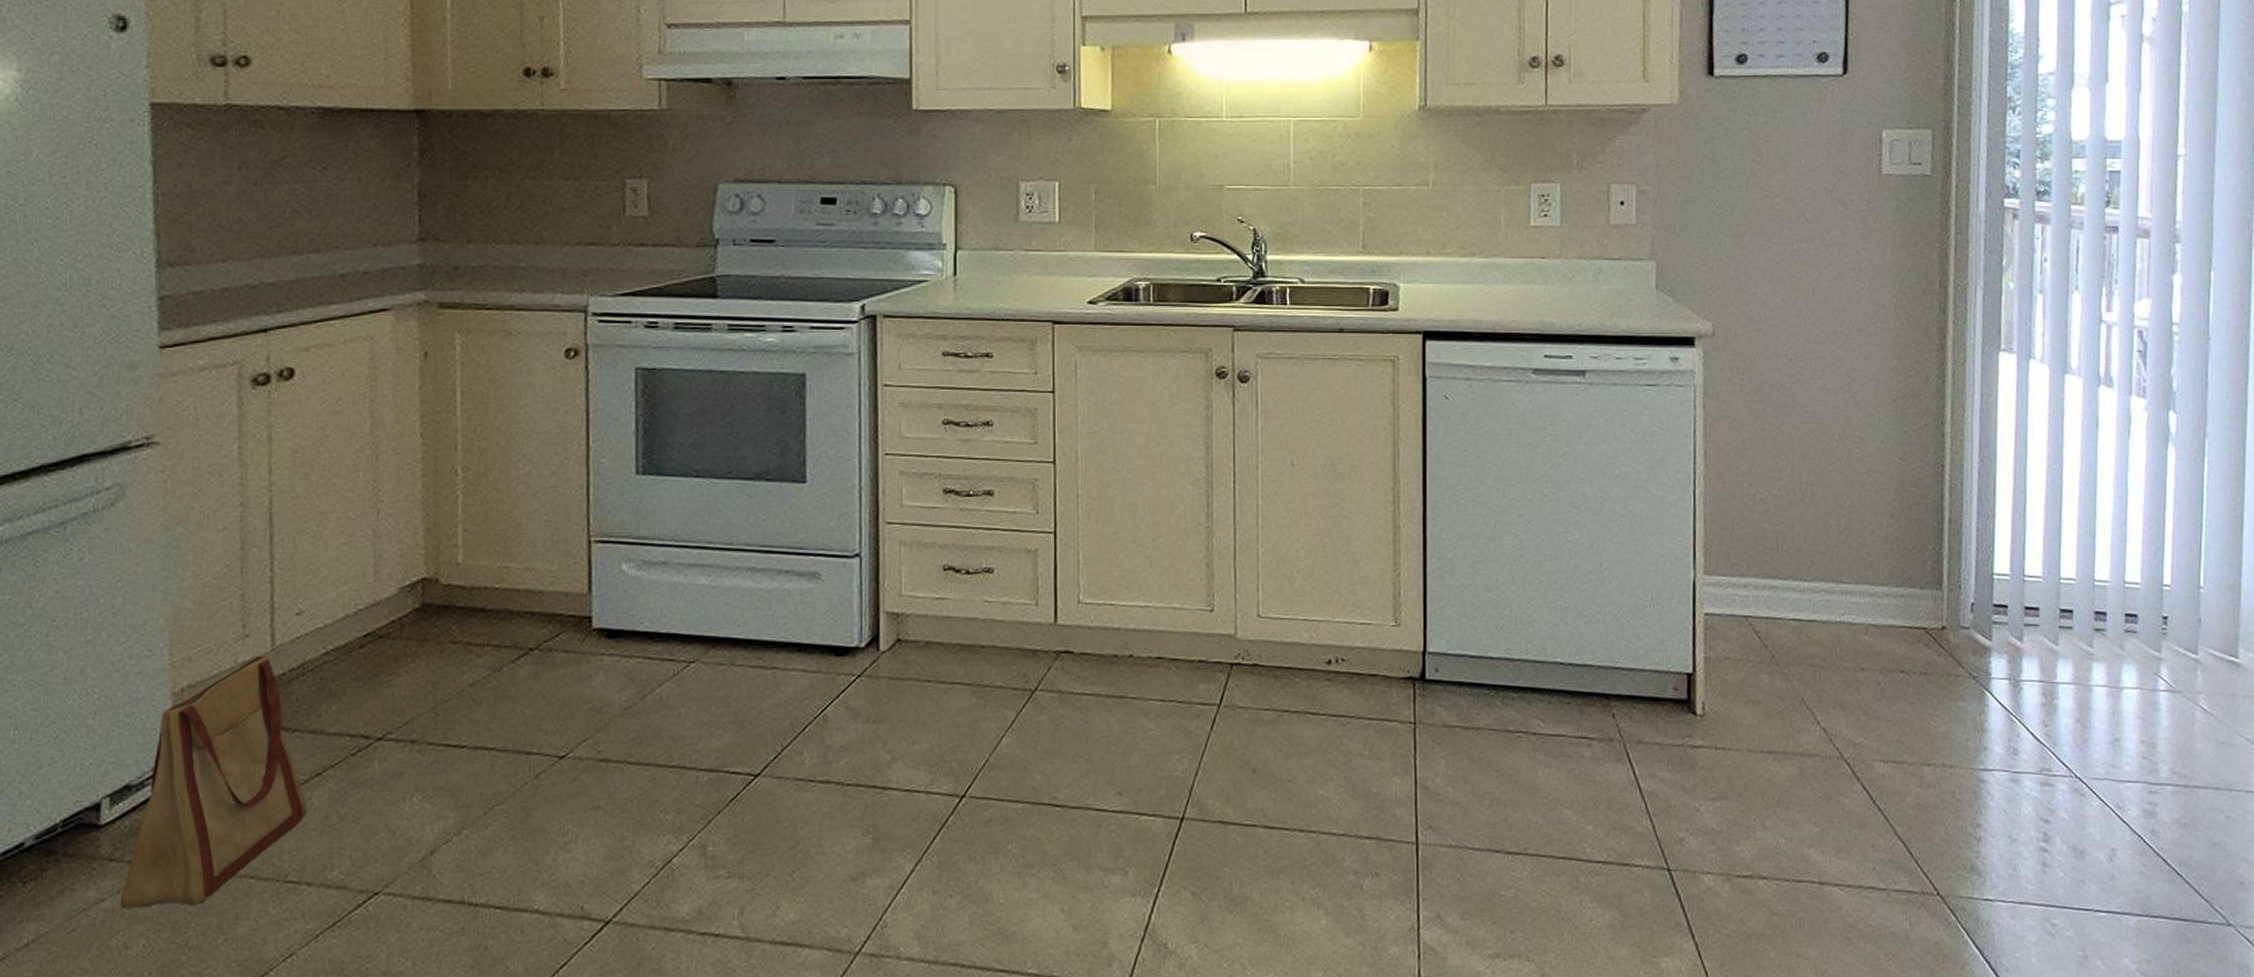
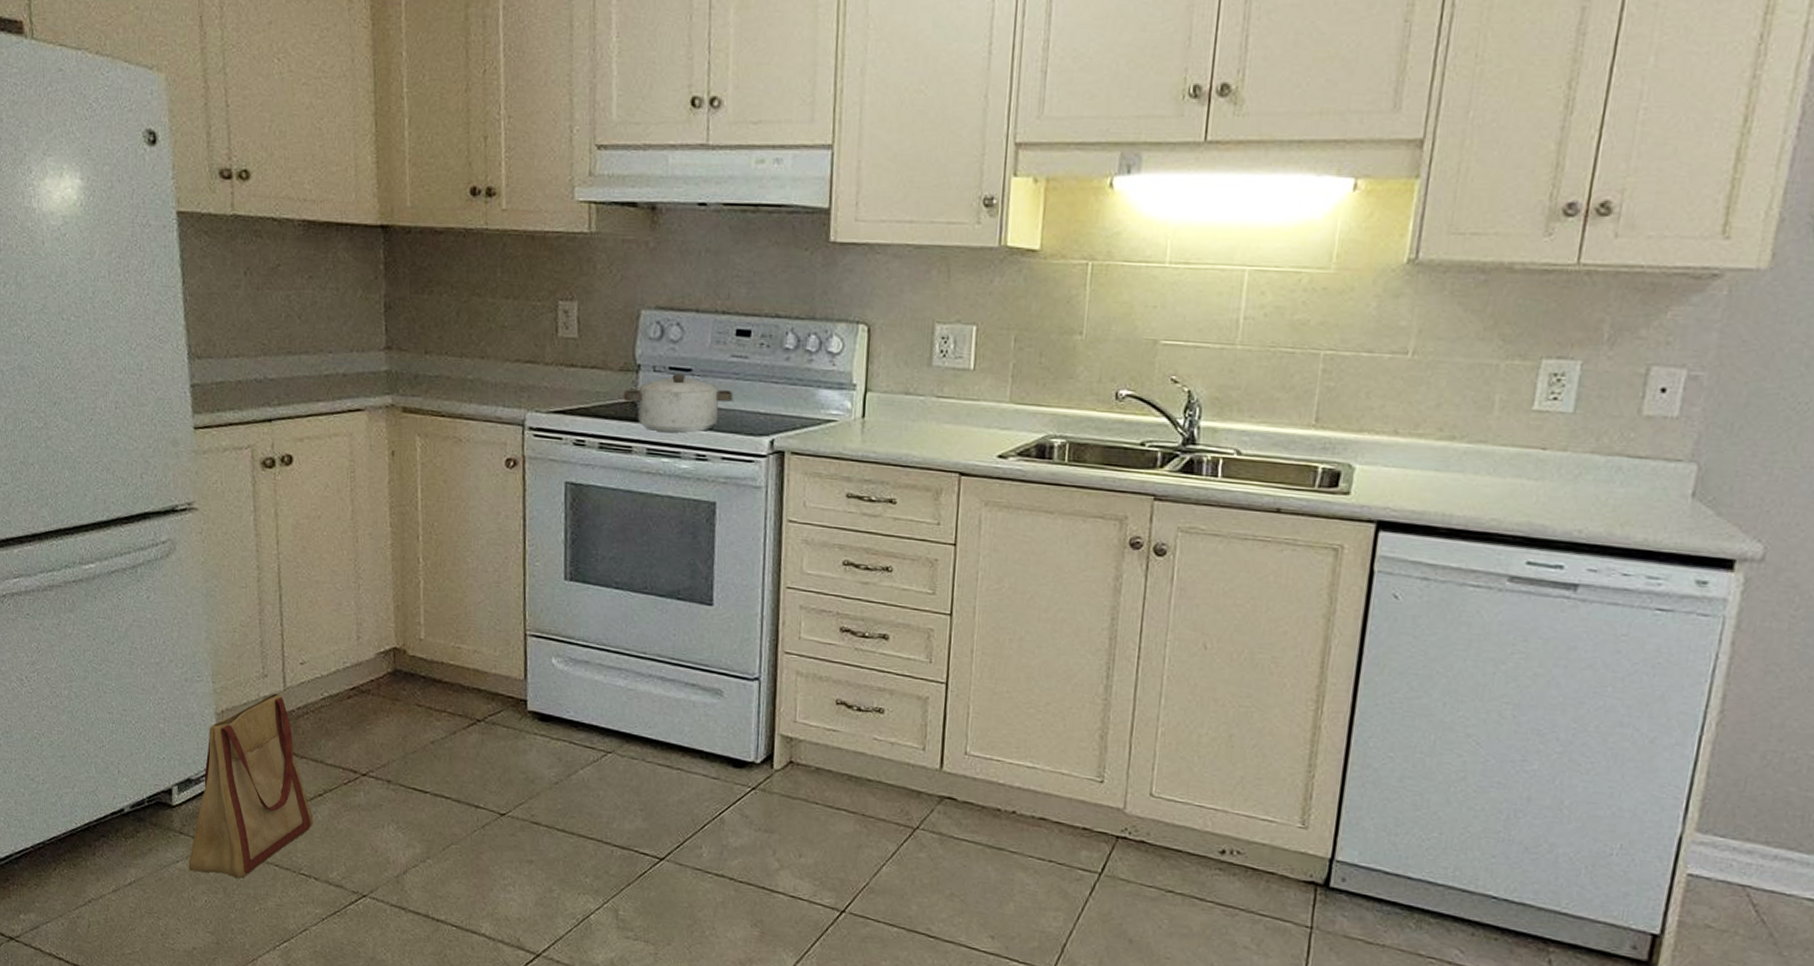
cooking pot: none [701,245,820,305] -> present [623,373,733,433]

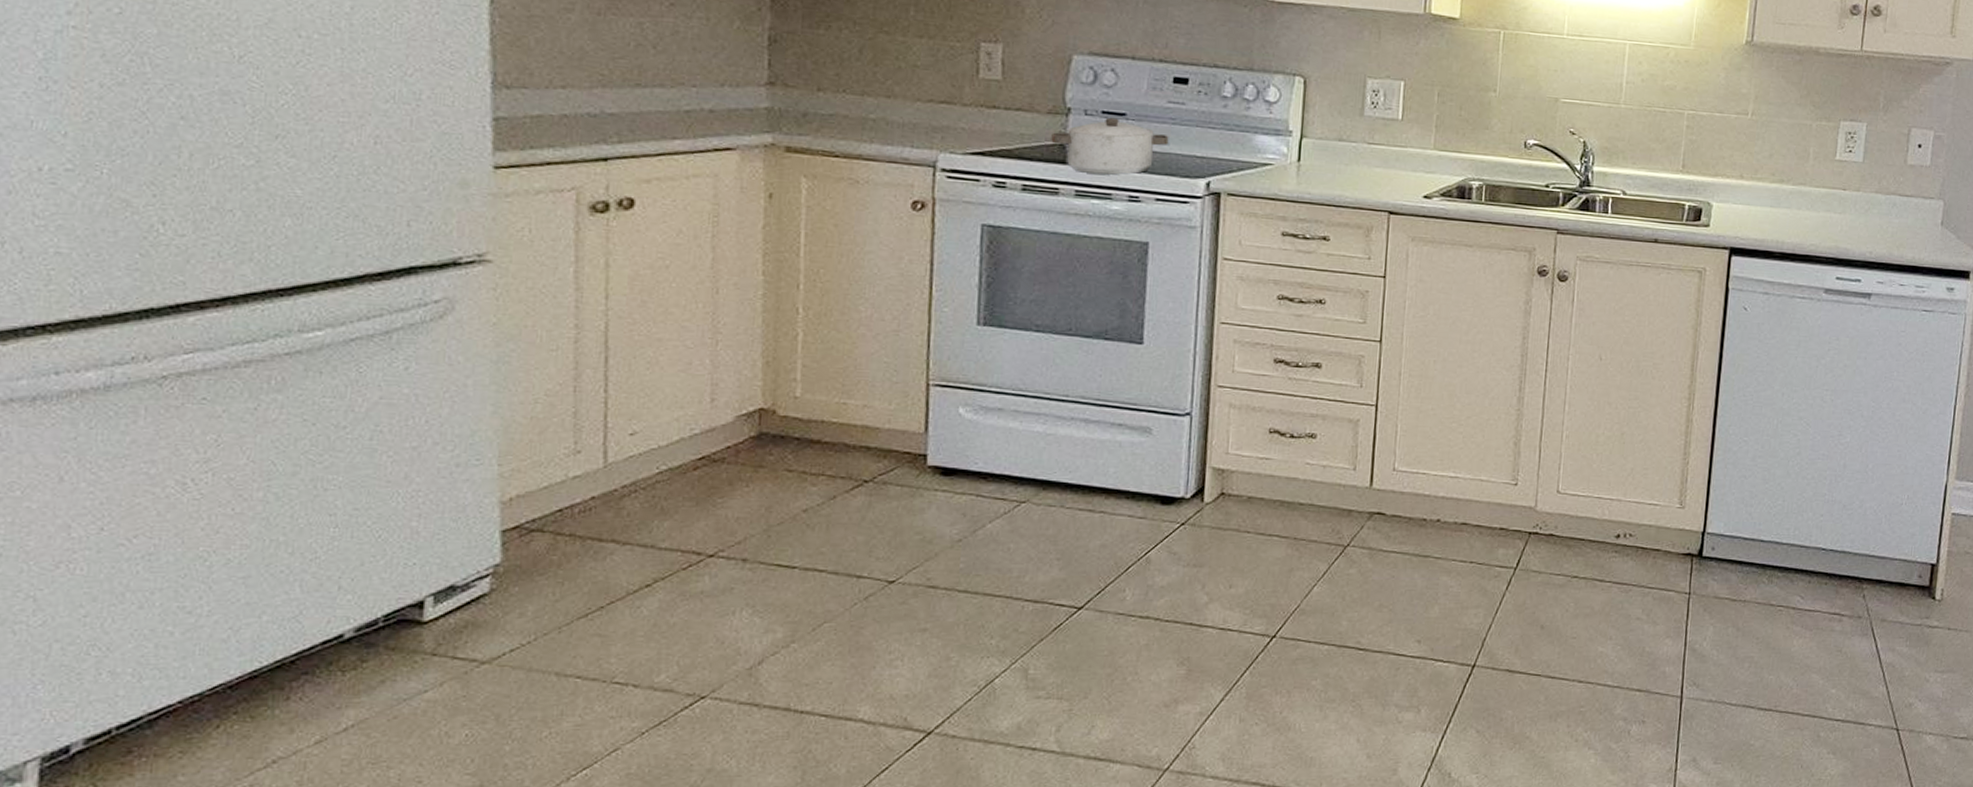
shopping bag: present [188,693,314,879] -> none [442,471,636,700]

